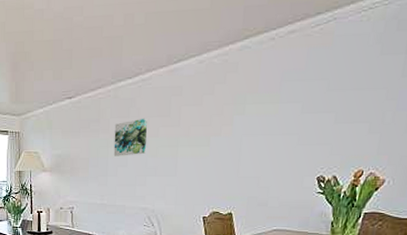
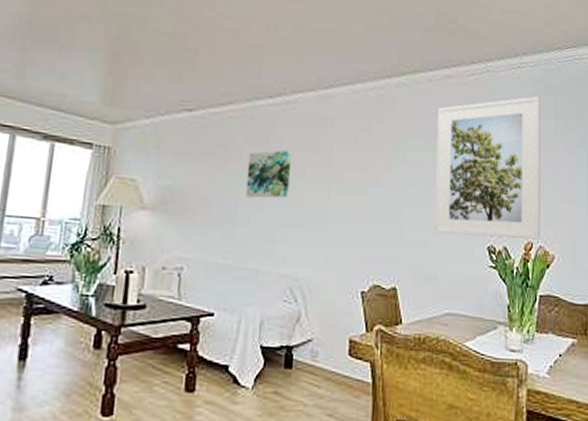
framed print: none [268,35,392,170] -> present [434,96,541,240]

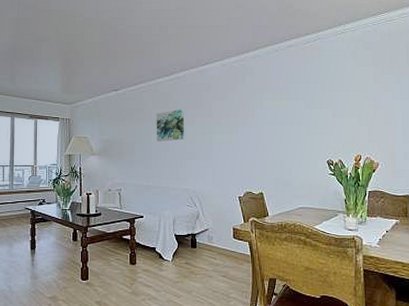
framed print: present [434,96,541,240] -> none [283,52,367,155]

